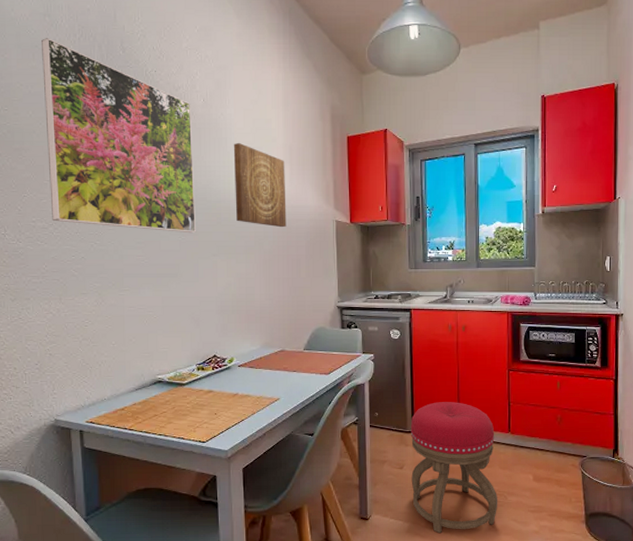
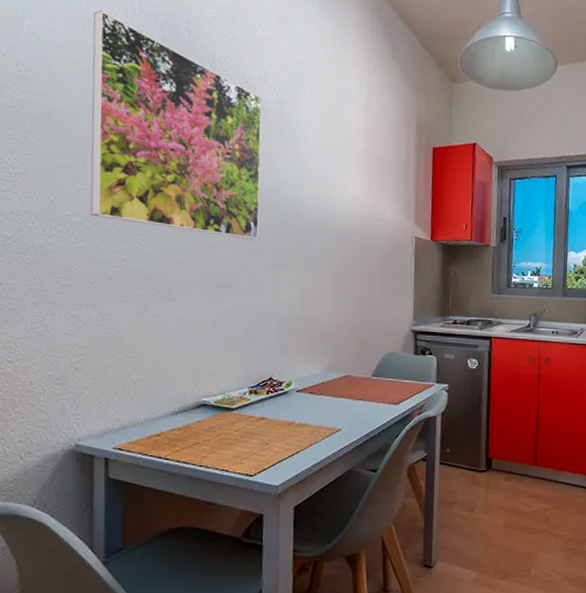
wall art: present [233,143,287,228] -> none [305,145,363,241]
stool: present [410,402,498,534] -> none [481,439,574,584]

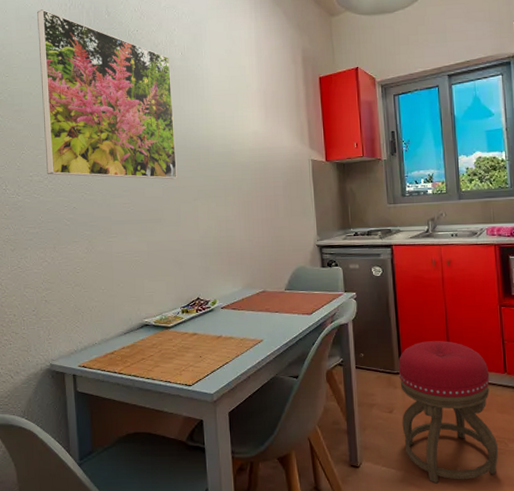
stool: none [481,439,574,584] -> present [398,341,499,484]

